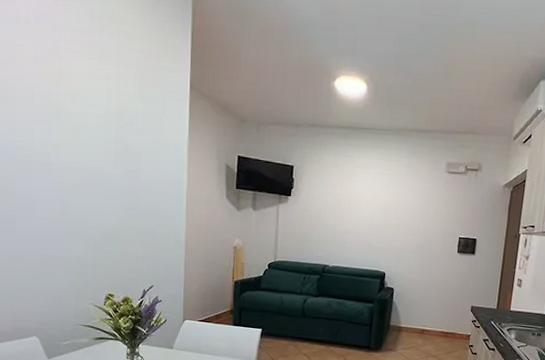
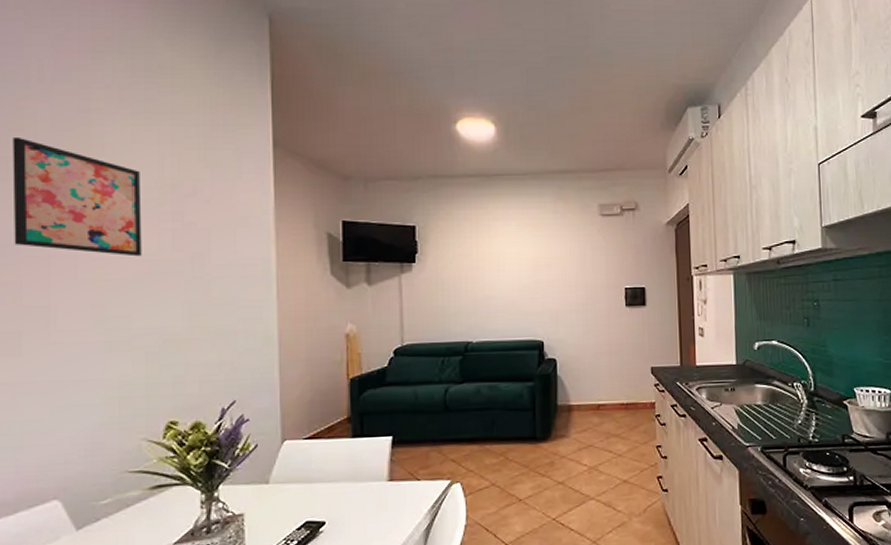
wall art: none [9,67,94,169] -> present [12,138,142,257]

